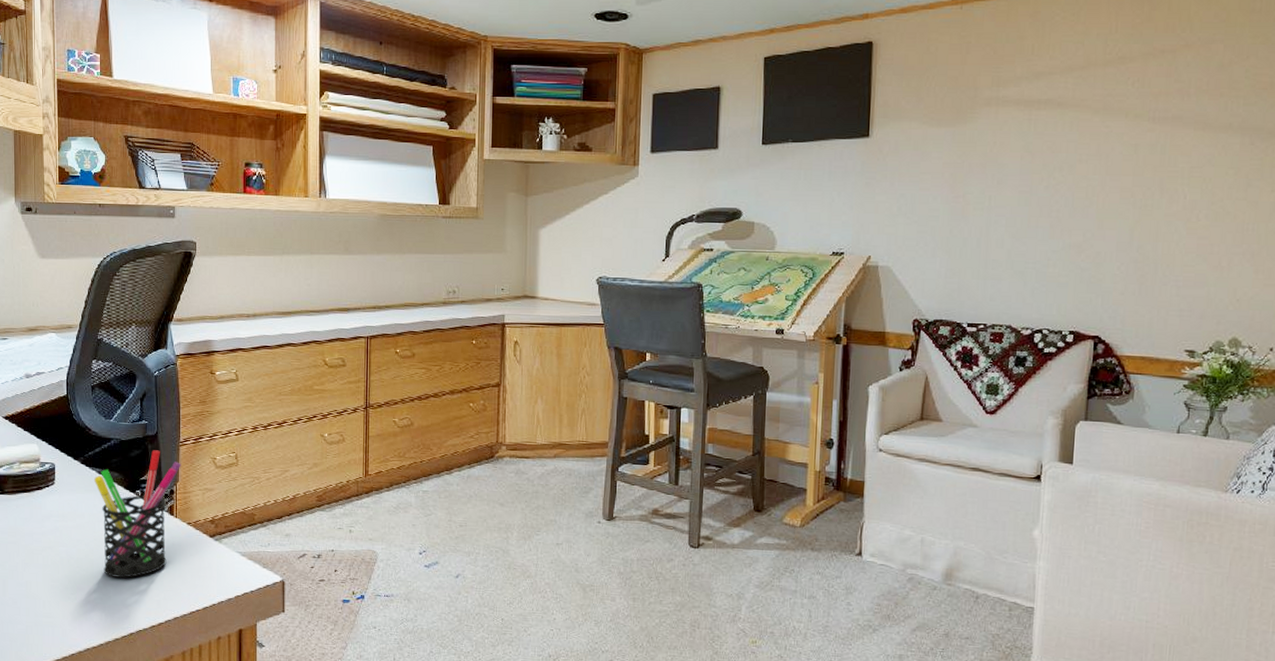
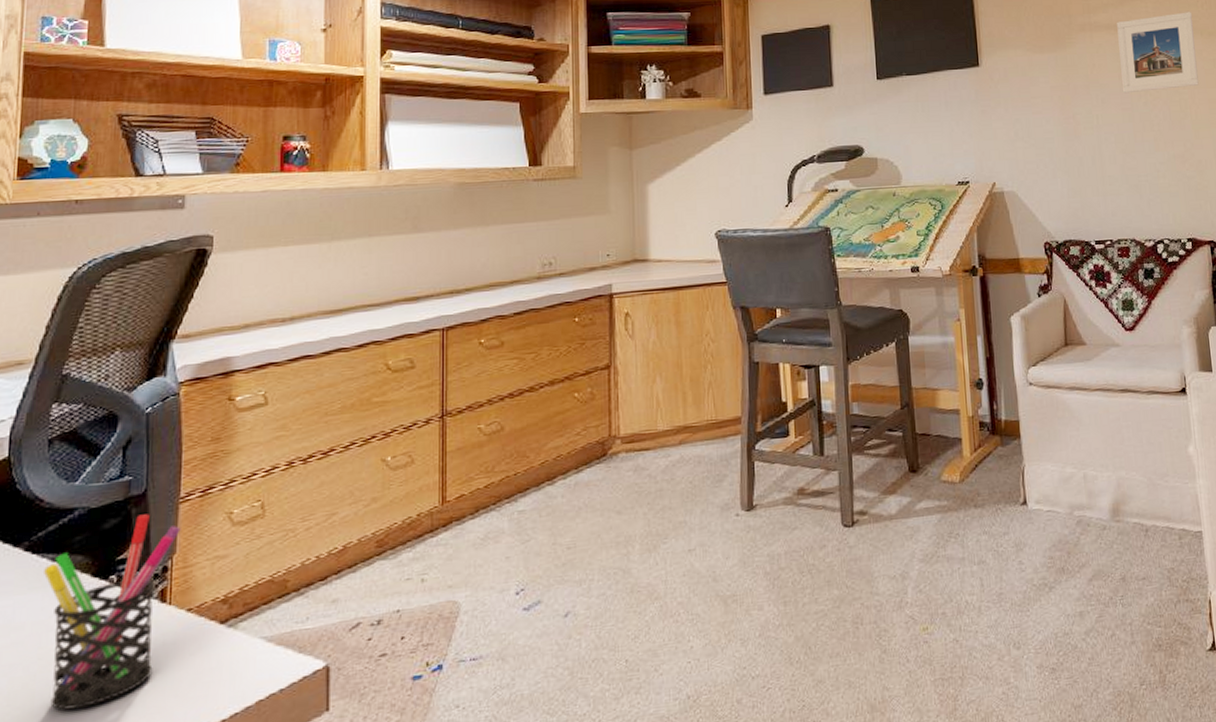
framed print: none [1022,90,1120,176] -> present [1117,12,1199,94]

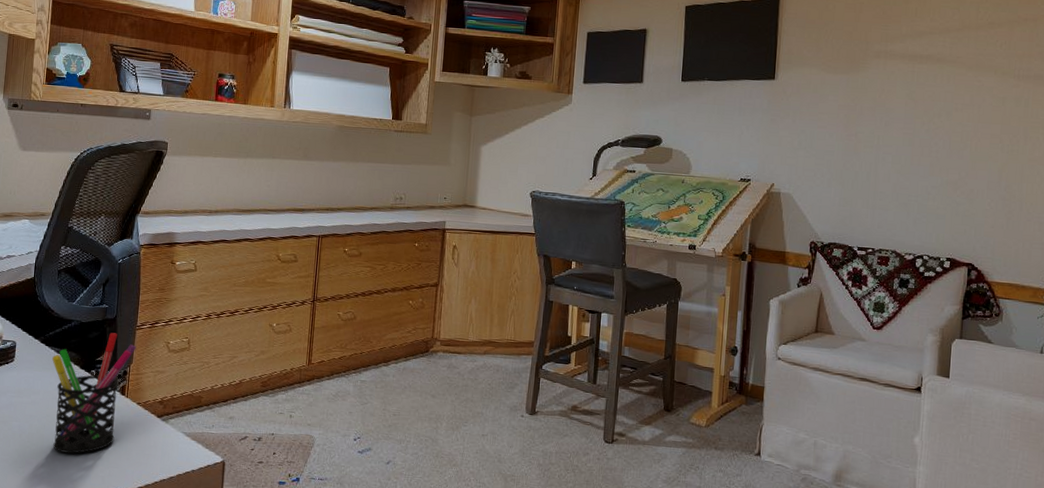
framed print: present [1117,12,1199,94] -> none [907,50,990,121]

